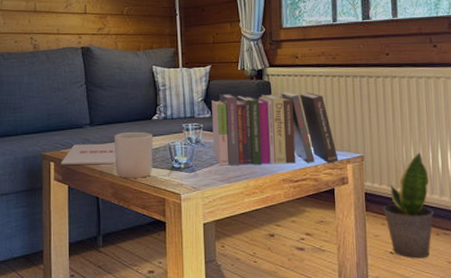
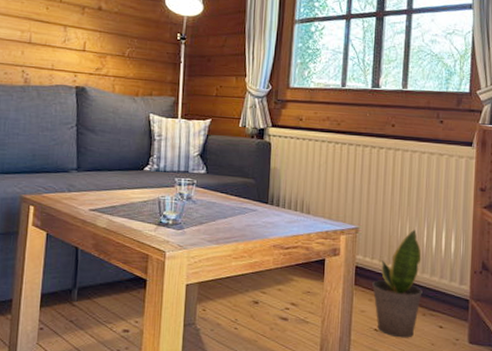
magazine: present [61,143,117,166] -> none [41,189,102,214]
mug: present [113,131,153,179] -> none [99,181,142,231]
books: present [211,91,339,166] -> none [204,150,333,233]

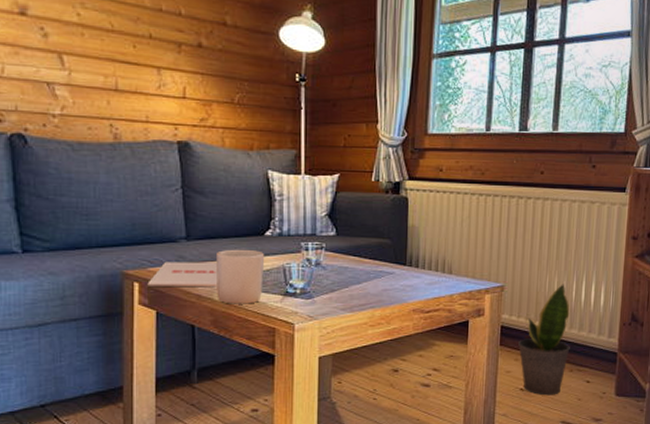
magazine: none [41,189,102,214] -> present [147,261,218,288]
mug: none [99,181,142,231] -> present [215,249,264,304]

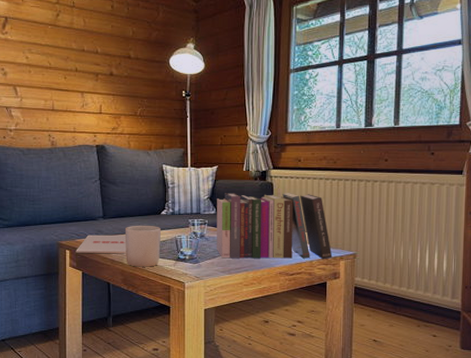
books: none [336,209,477,293] -> present [217,192,333,260]
potted plant: present [518,284,570,396] -> none [370,252,417,347]

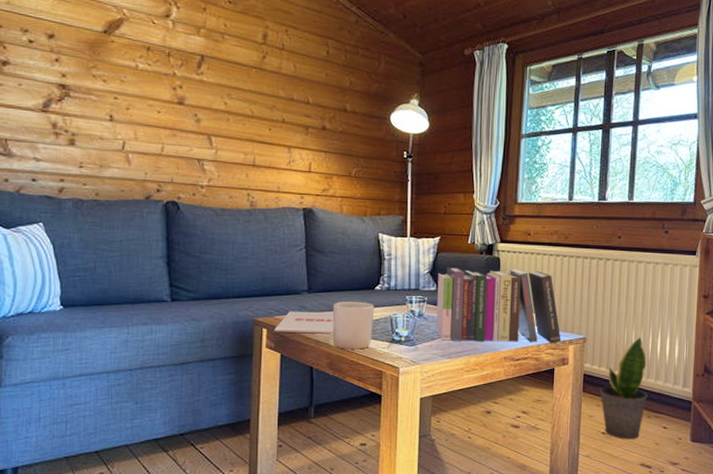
potted plant: none [370,252,417,347] -> present [600,337,648,439]

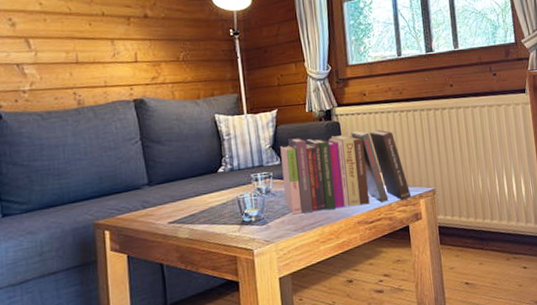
magazine: present [274,311,334,334] -> none [117,202,181,234]
mug: present [332,301,374,349] -> none [176,186,222,240]
potted plant: present [600,337,648,439] -> none [456,180,503,286]

